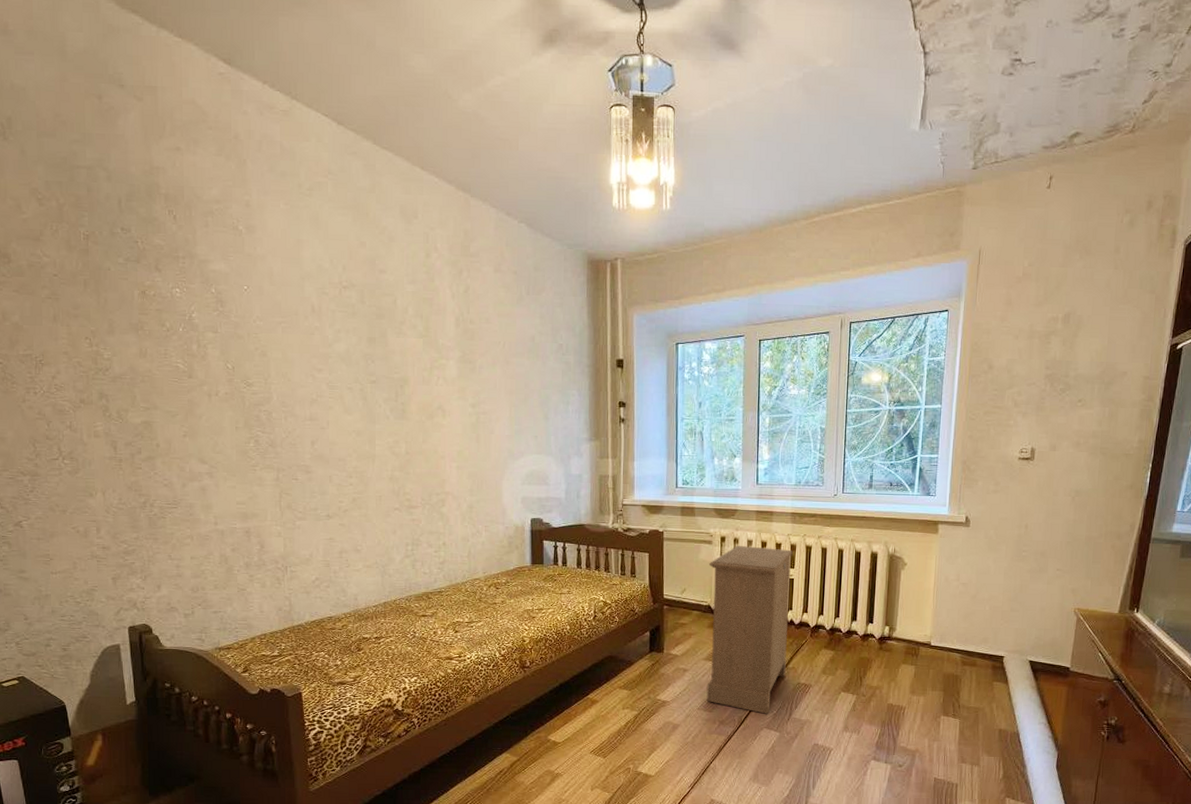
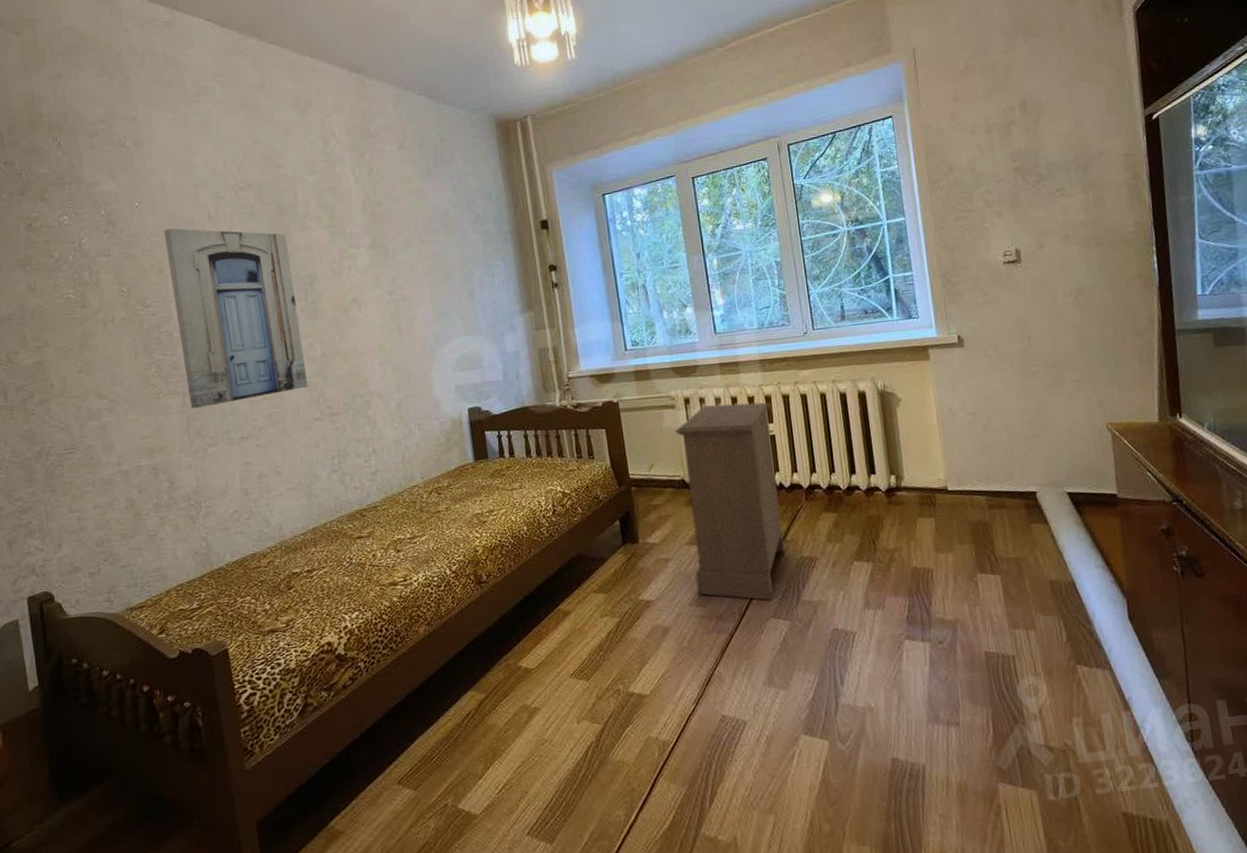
wall art: none [269,315,391,484] -> present [164,228,308,408]

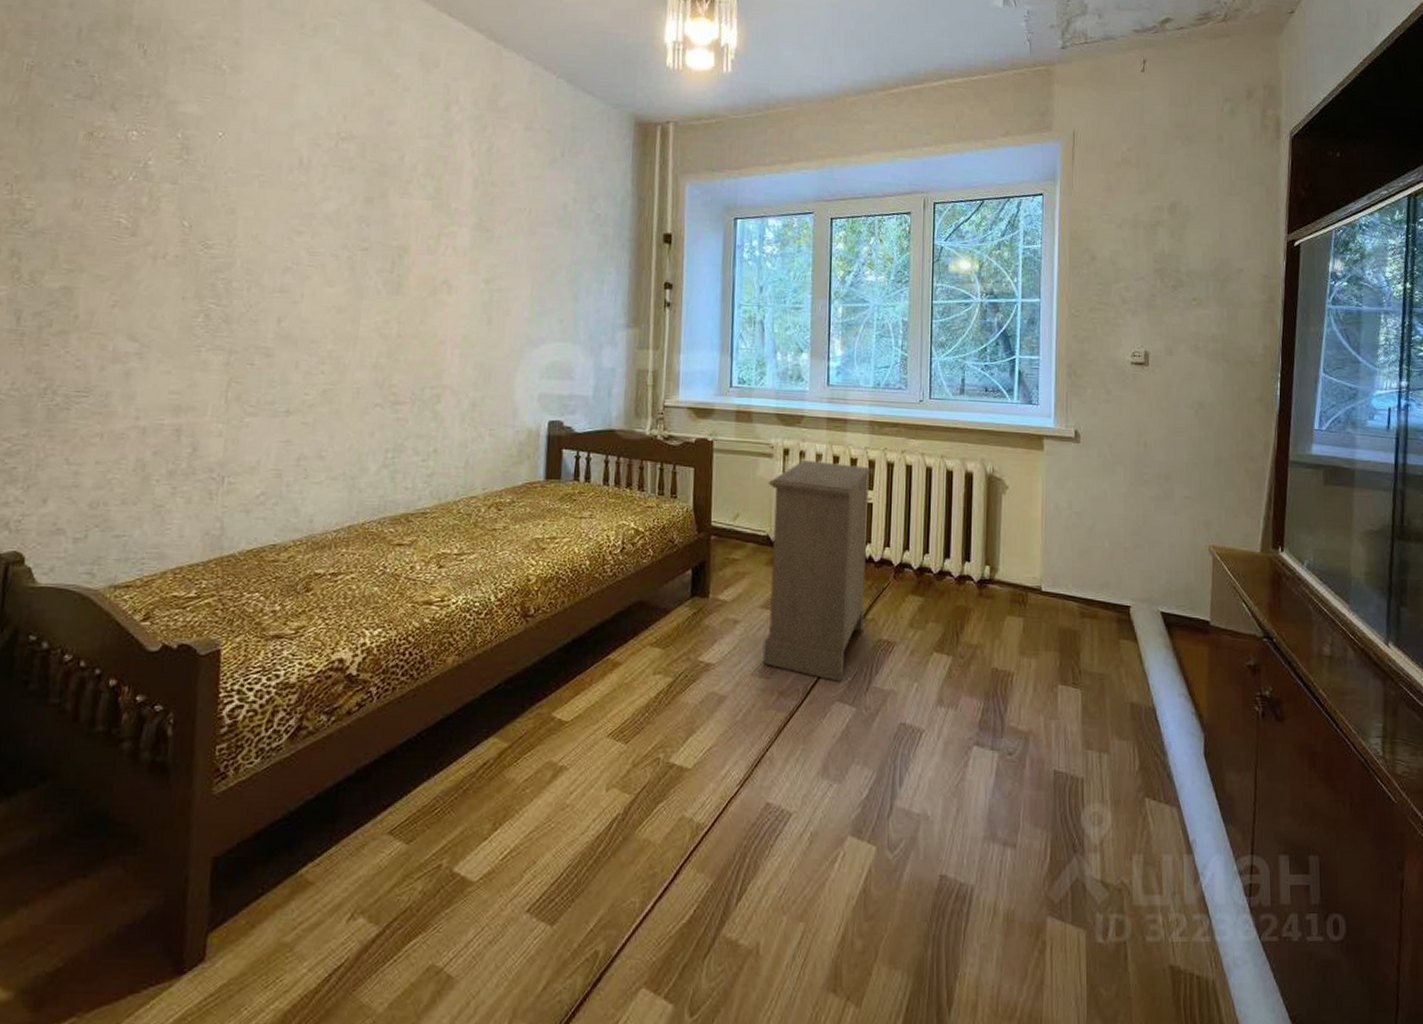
wall art: present [164,228,308,408] -> none [235,166,383,371]

